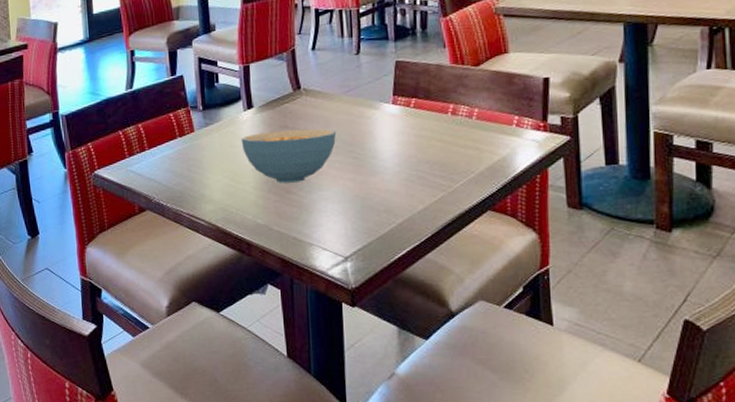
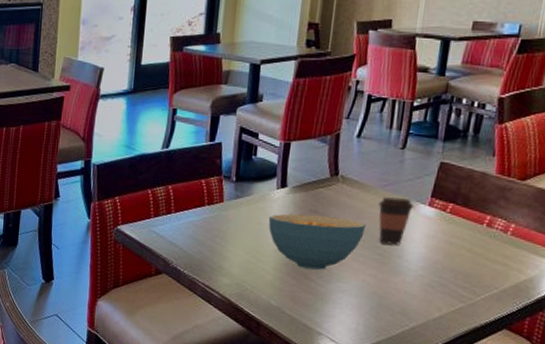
coffee cup: none [344,100,379,147] -> present [378,197,415,245]

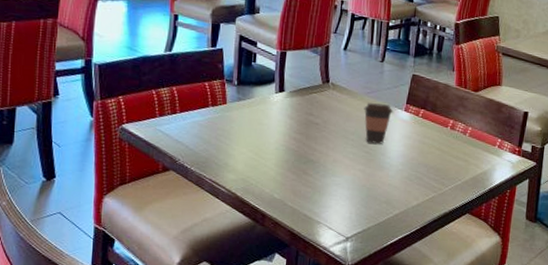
cereal bowl: present [268,214,367,270] -> none [269,115,355,166]

